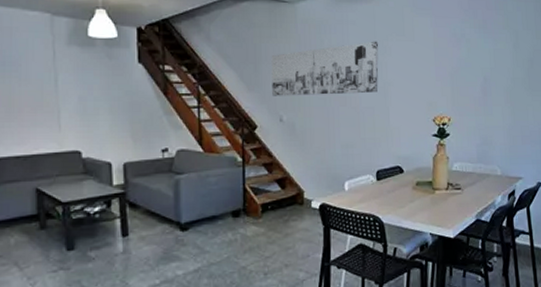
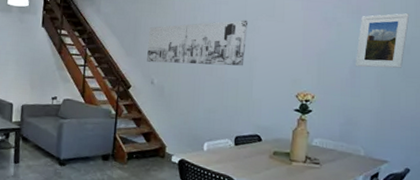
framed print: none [486,26,531,84] -> present [356,13,410,69]

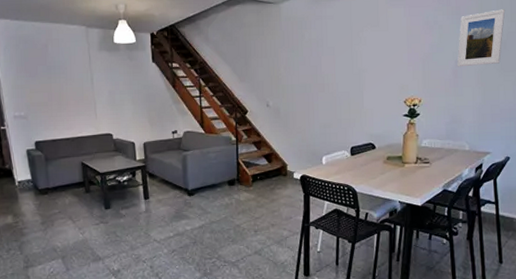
wall art: present [147,20,249,66] -> none [259,32,355,85]

